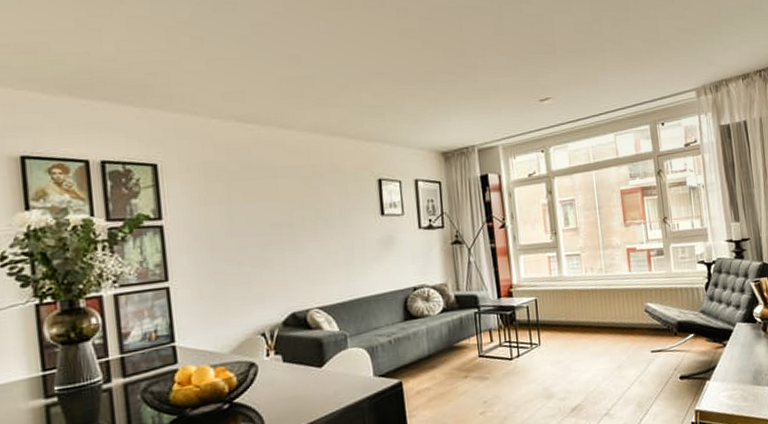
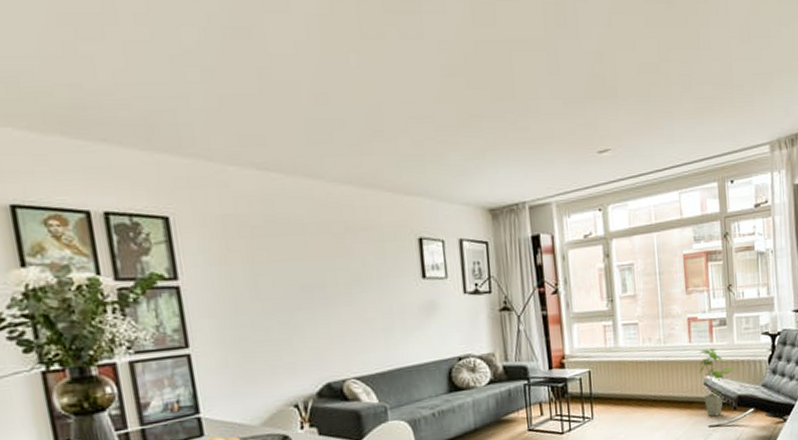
house plant: none [639,276,676,342] -> present [699,348,737,417]

